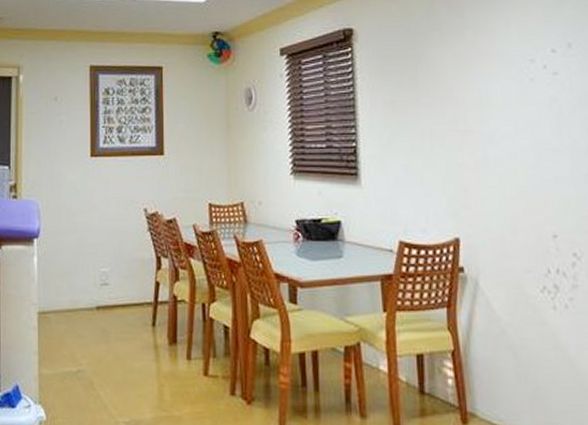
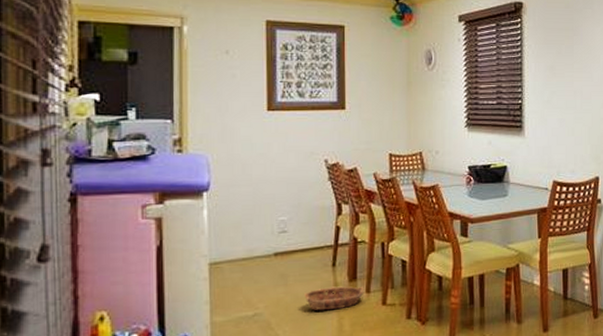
basket: none [125,349,185,374] -> present [304,286,364,310]

